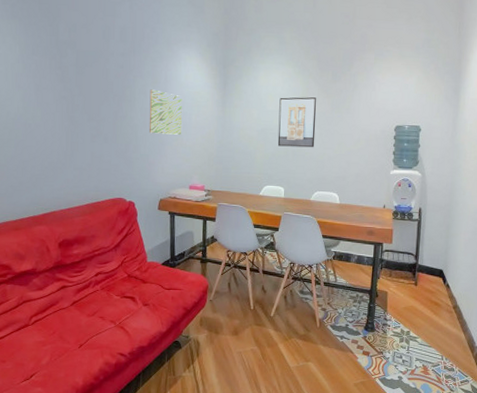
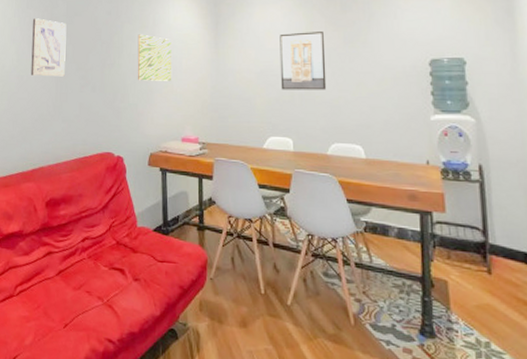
wall art: none [39,66,77,127] -> present [30,18,67,77]

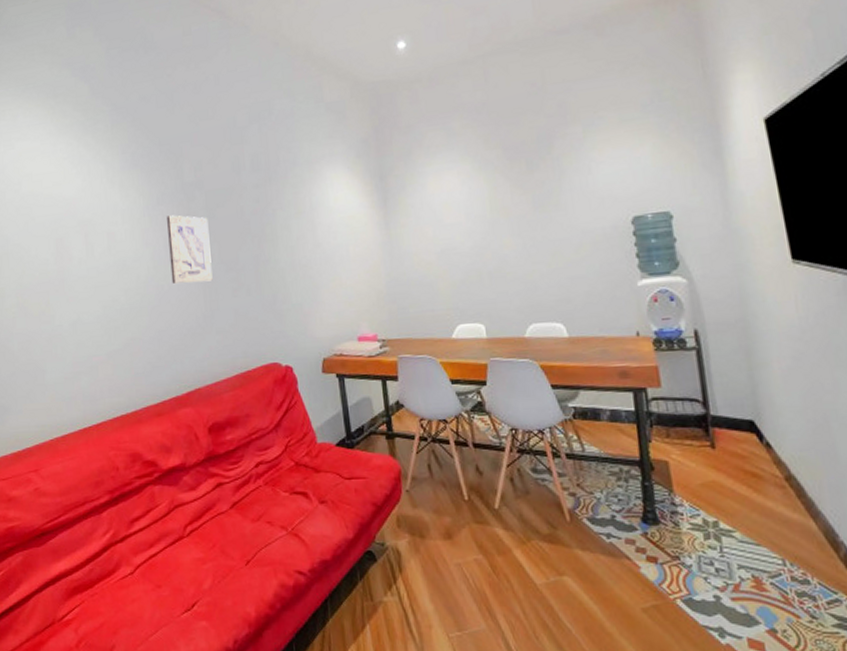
wall art: present [137,34,171,81] -> none [294,221,339,277]
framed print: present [280,32,327,90] -> none [459,197,518,270]

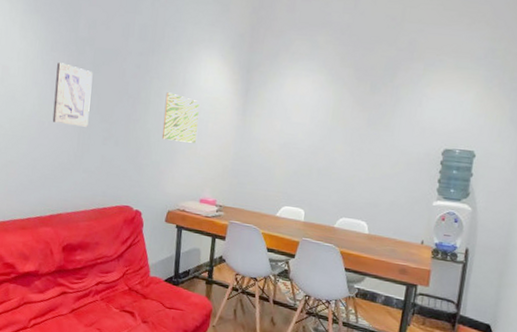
wall art: none [294,221,339,277] -> present [162,92,200,143]

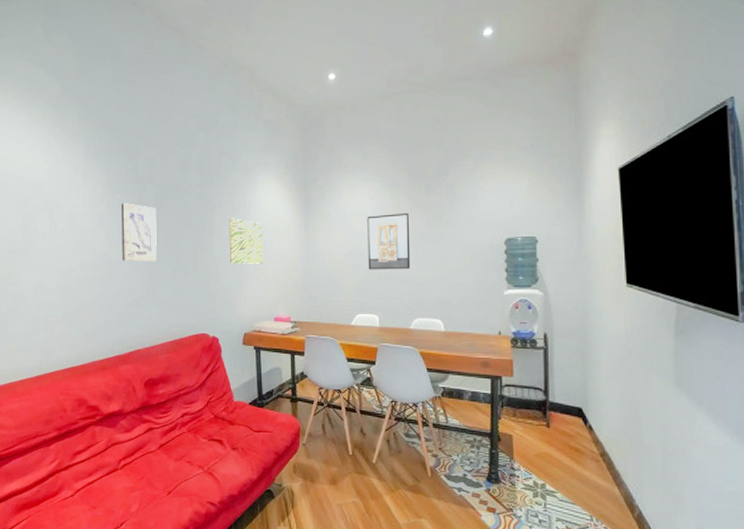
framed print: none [301,108,350,168] -> present [367,213,411,270]

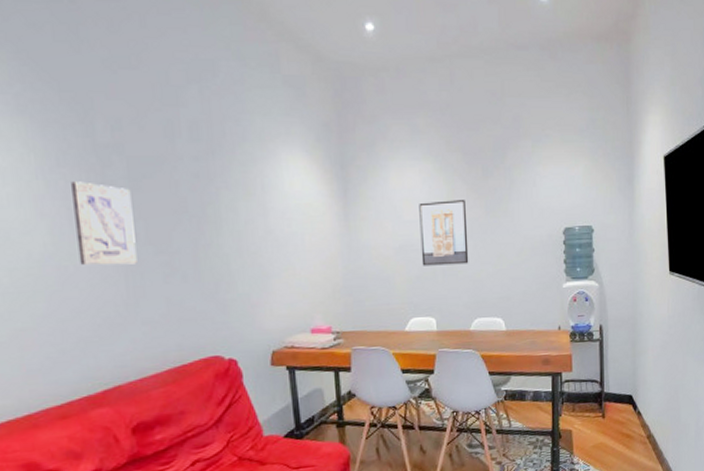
wall art: present [229,218,263,264] -> none [241,204,292,265]

